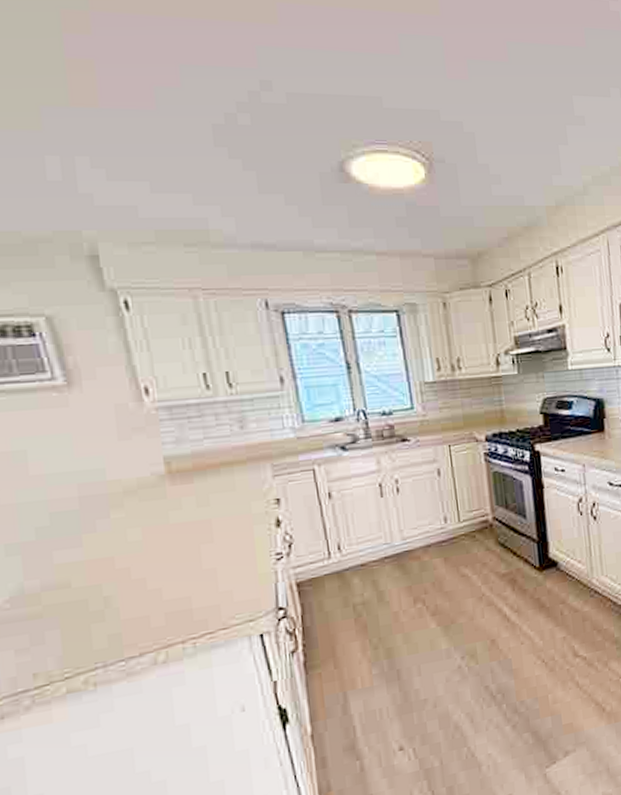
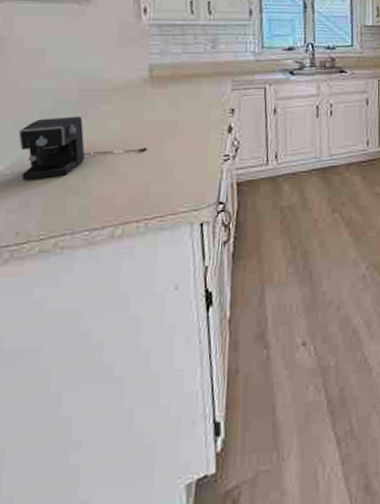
coffee maker: none [11,529,180,614] -> present [18,116,148,181]

